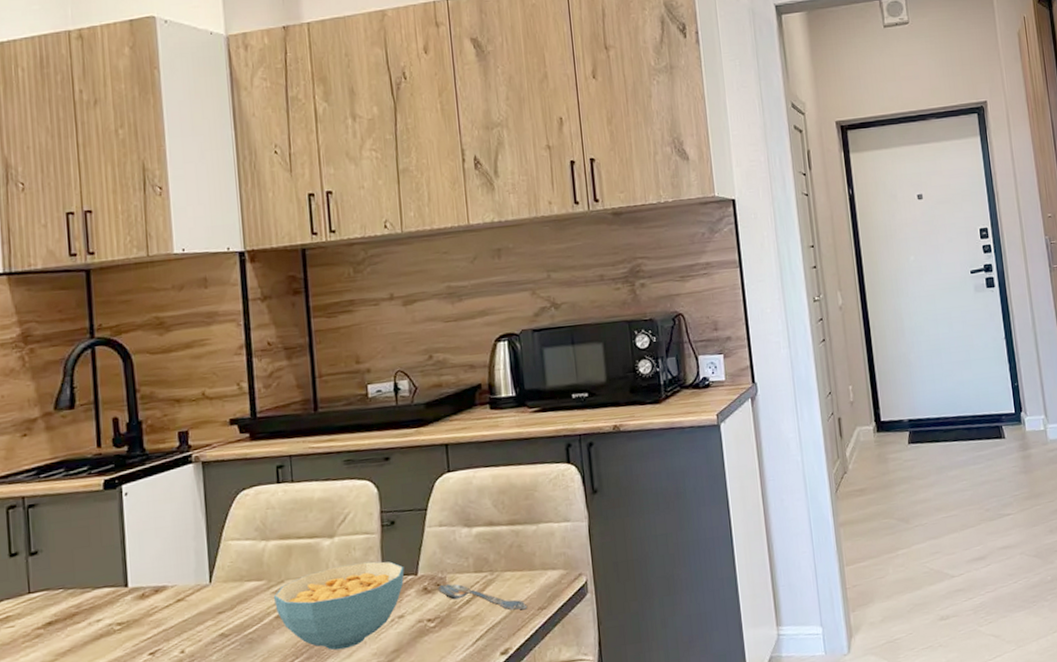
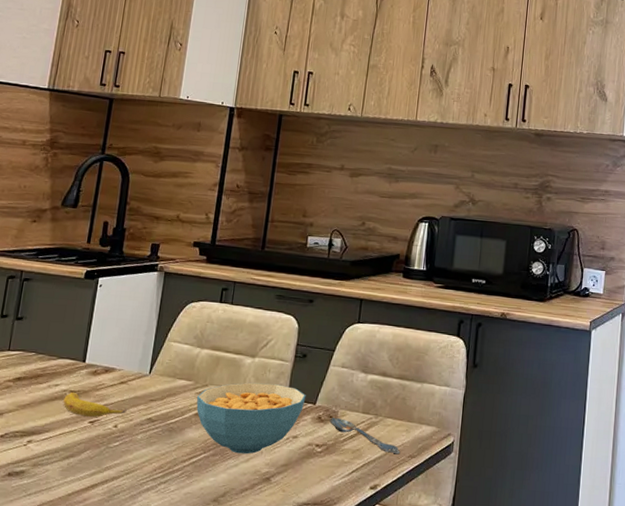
banana: none [111,624,193,649] -> present [63,392,128,417]

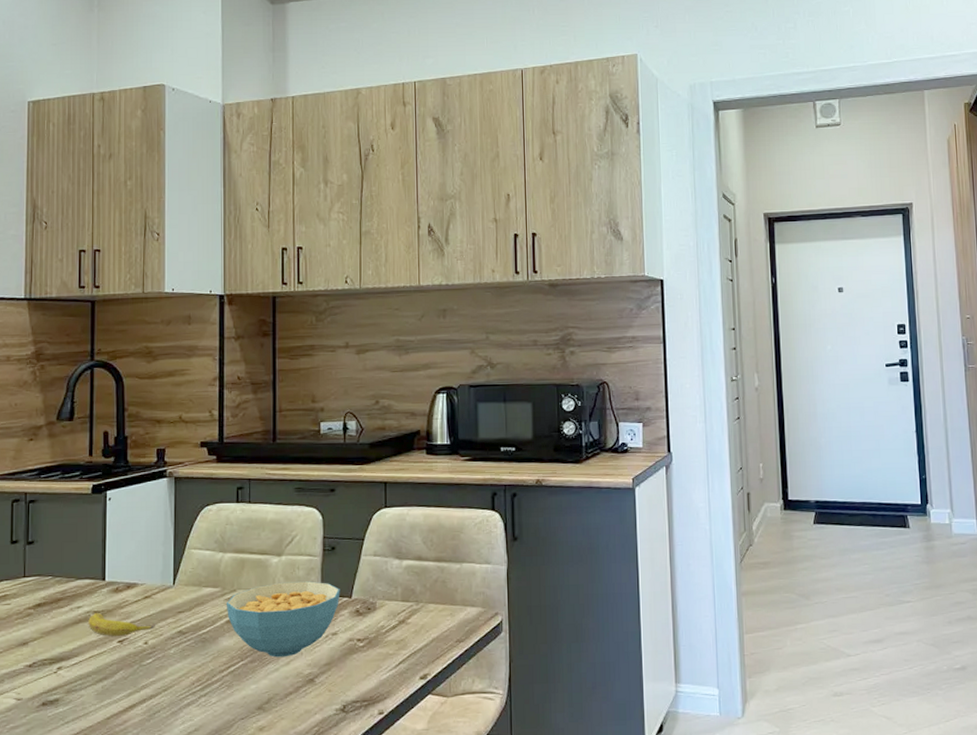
spoon: present [329,418,401,455] -> none [368,609,447,641]

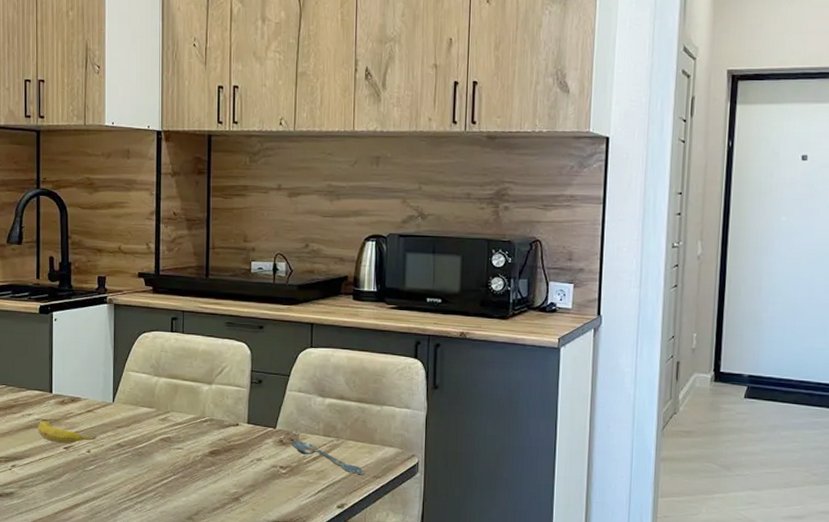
cereal bowl: present [226,581,340,658] -> none [160,408,266,476]
spoon: none [368,609,447,641] -> present [291,441,365,475]

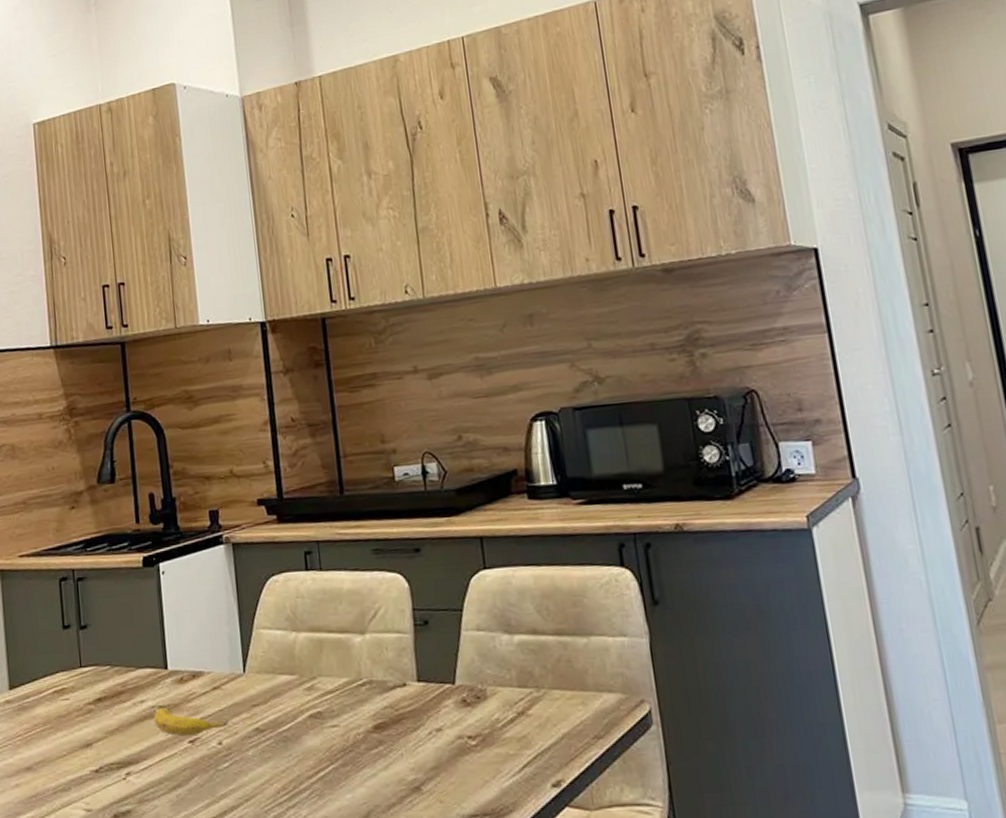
spoon: present [291,441,365,475] -> none [478,698,582,737]

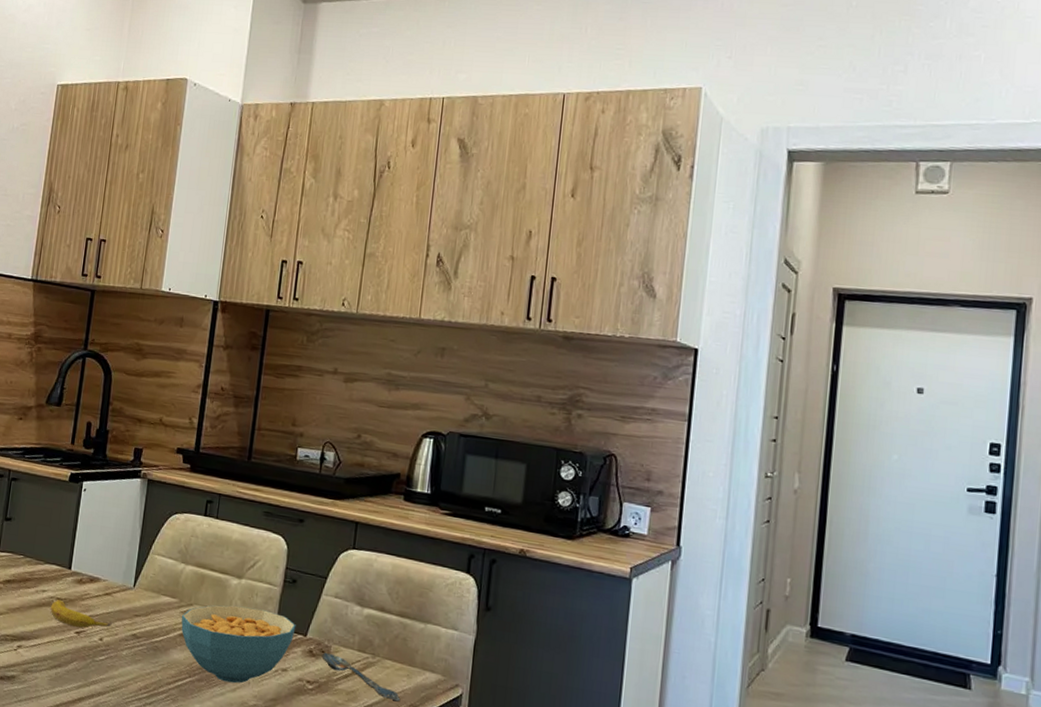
cereal bowl: none [306,664,441,760] -> present [181,605,296,683]
spoon: none [478,698,582,737] -> present [322,653,401,702]

